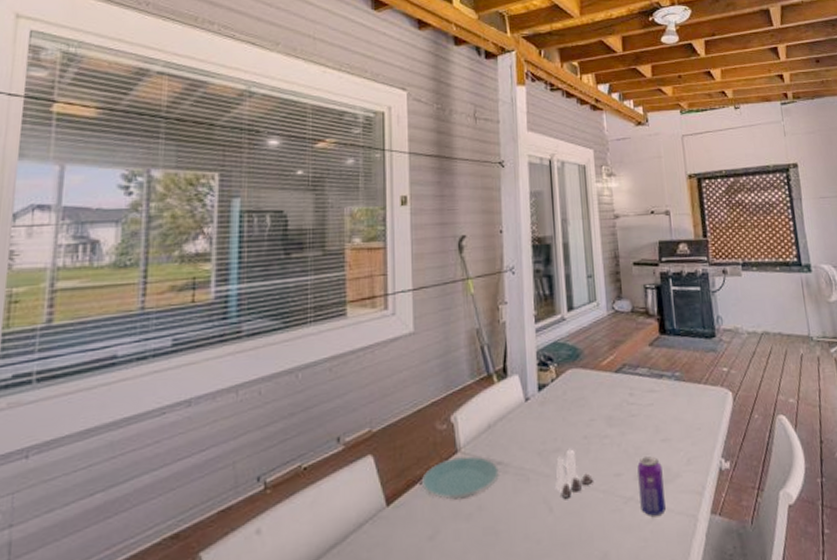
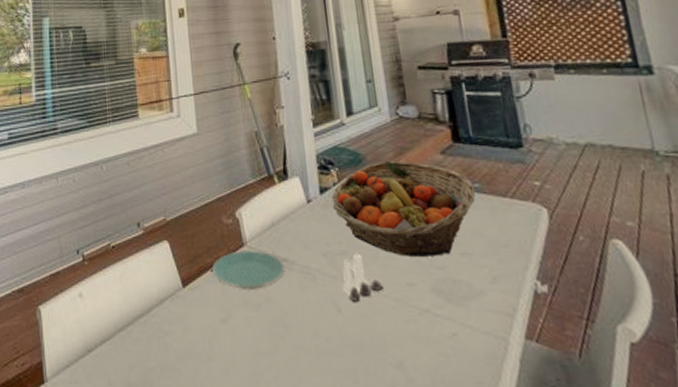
fruit basket: none [549,353,677,448] -> present [331,160,476,256]
beverage can: present [637,456,666,516] -> none [433,270,469,332]

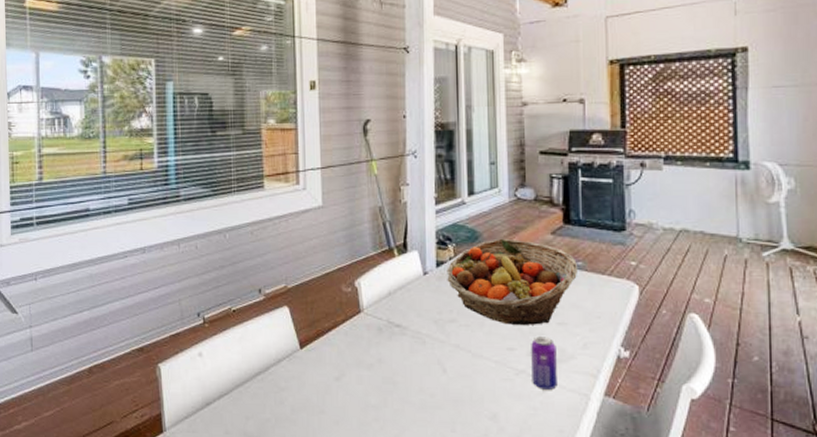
plate: present [212,250,285,289] -> none [329,317,397,351]
salt and pepper shaker set: present [343,255,383,302] -> none [450,322,486,363]
beverage can: none [433,270,469,332] -> present [531,336,557,390]

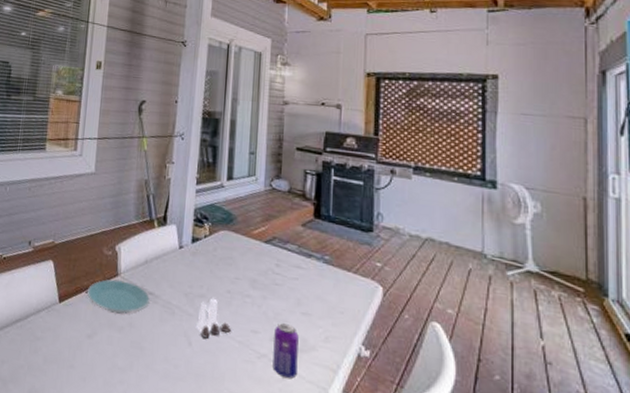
plate: none [329,317,397,351] -> present [86,279,150,314]
fruit basket: present [447,238,579,325] -> none [200,223,325,312]
salt and pepper shaker set: none [450,322,486,363] -> present [197,299,231,339]

